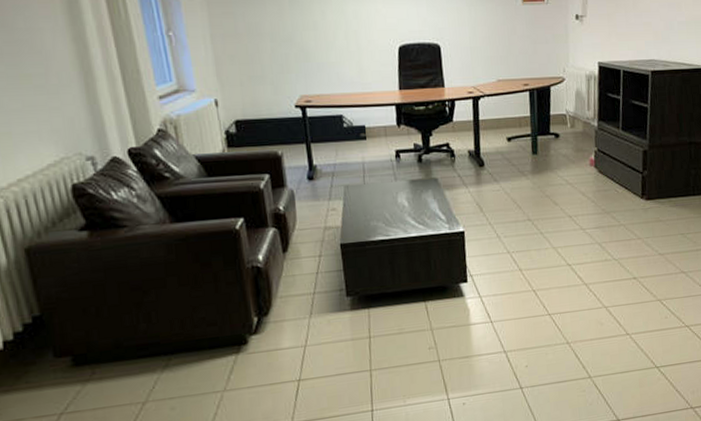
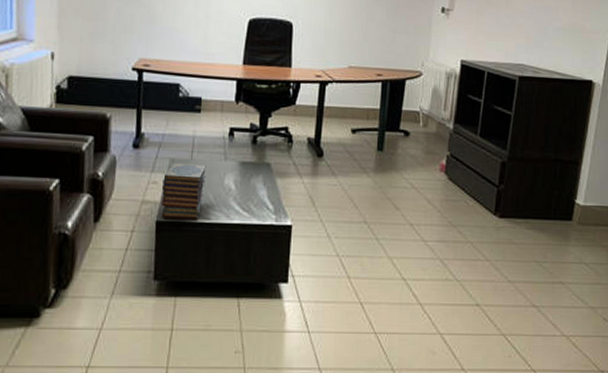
book stack: none [340,187,381,241] -> present [161,163,206,219]

